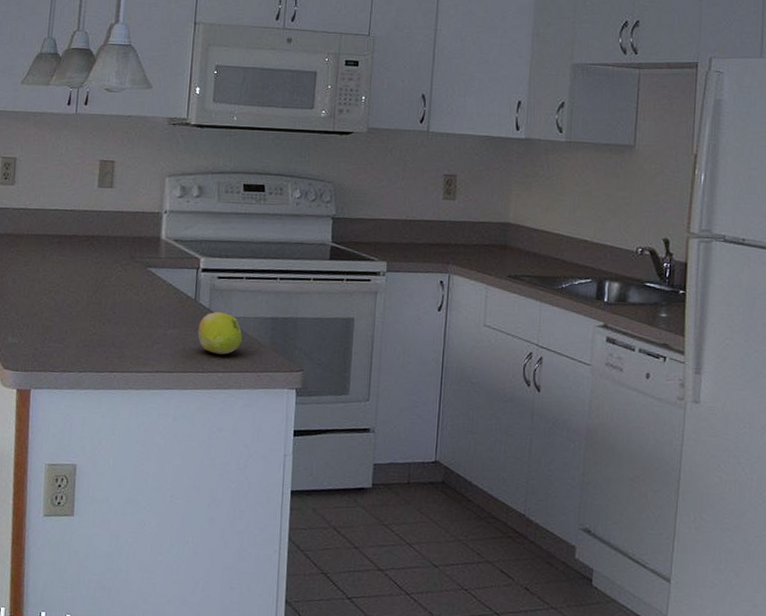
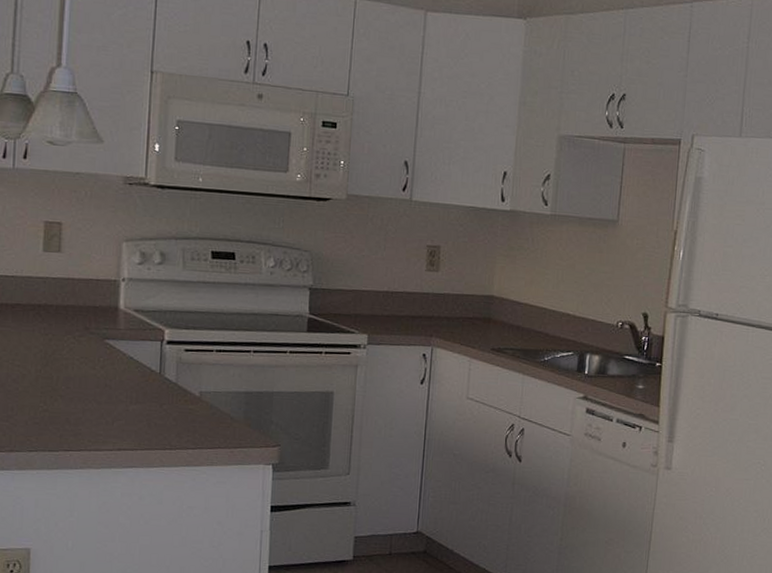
fruit: present [198,311,243,355] -> none [164,386,214,431]

